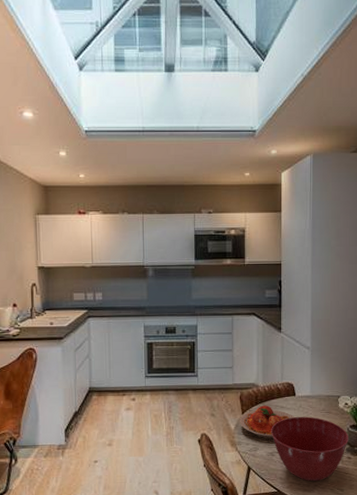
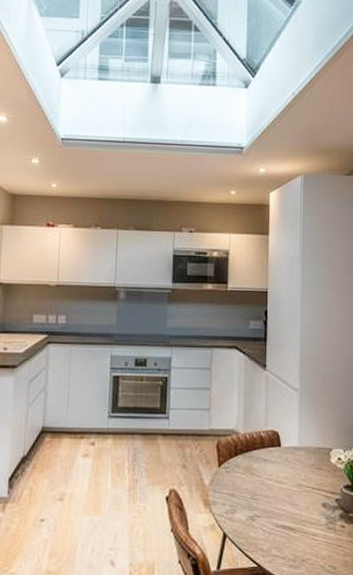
plate: present [239,405,295,439] -> none [215,457,280,499]
mixing bowl: present [271,416,348,482] -> none [252,472,342,555]

